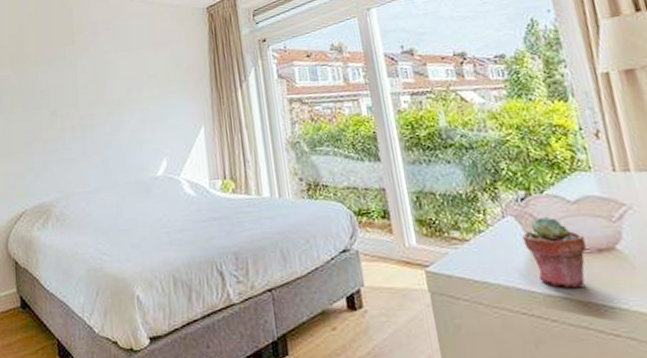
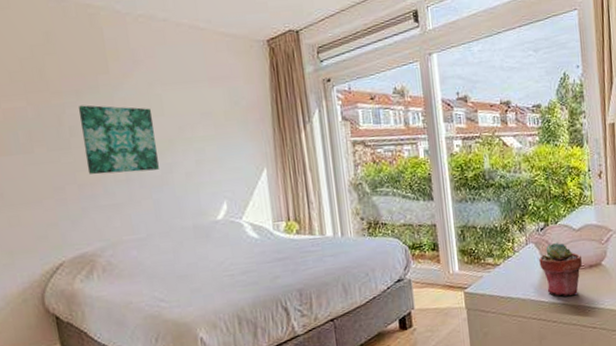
wall art: none [48,71,109,132] -> present [78,105,159,175]

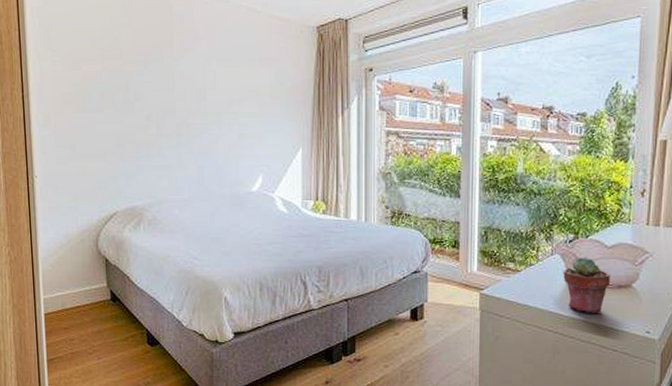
wall art: present [78,105,159,175] -> none [143,74,206,139]

